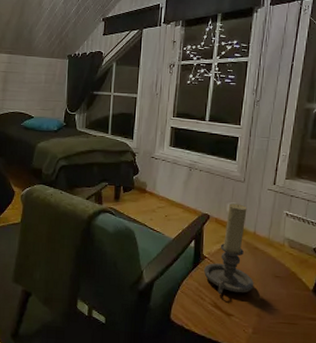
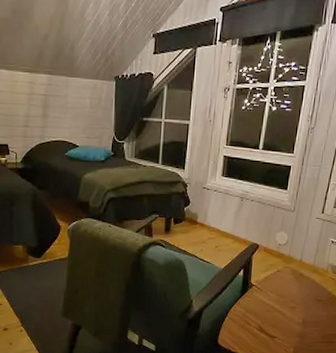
candle holder: present [203,203,254,295] -> none [250,232,298,320]

